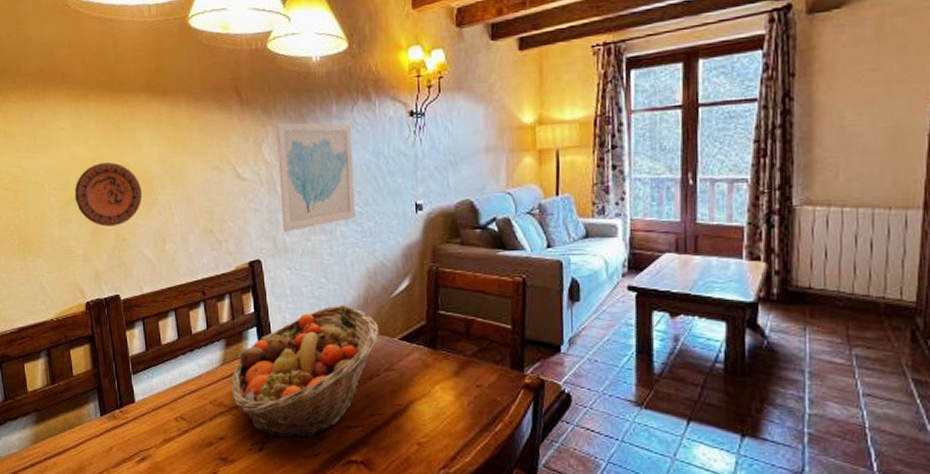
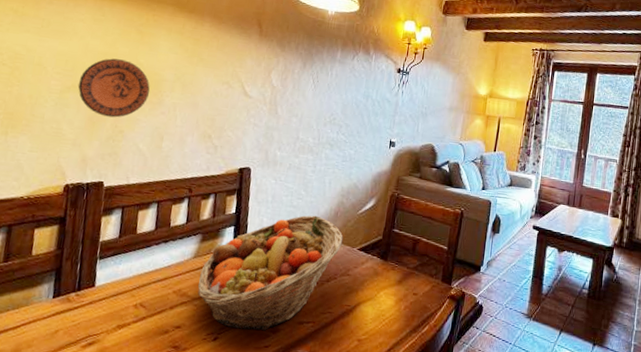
wall art: present [276,122,356,233] -> none [276,56,350,148]

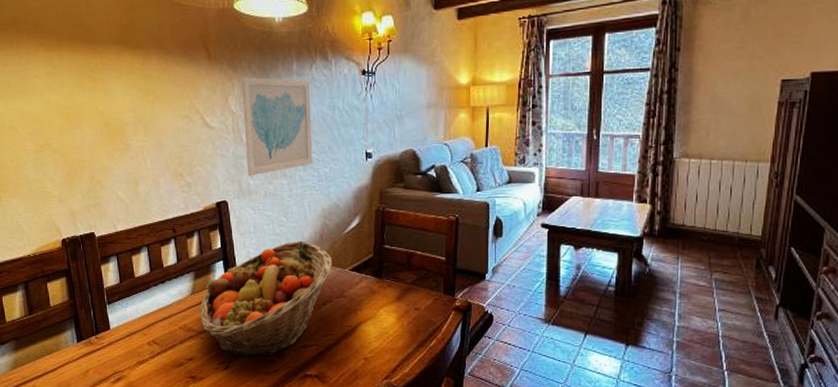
decorative plate: present [77,58,150,118] -> none [49,110,116,170]
wall art: none [276,56,350,148] -> present [242,77,313,177]

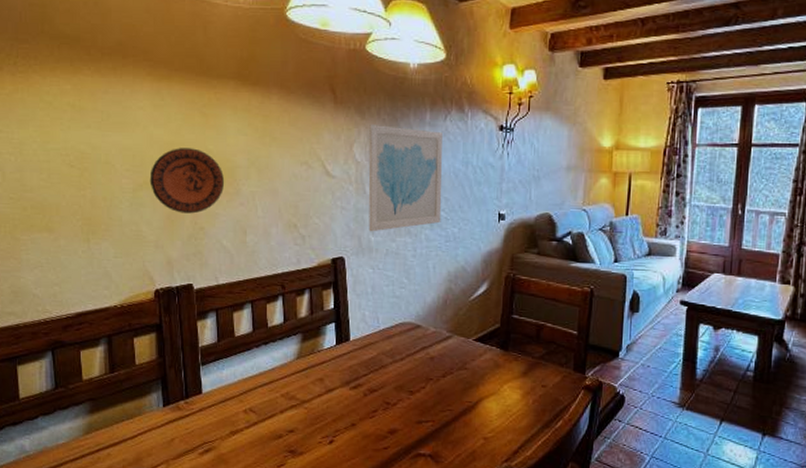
decorative plate: none [49,110,116,170] -> present [149,148,225,214]
fruit basket: present [200,241,333,357] -> none [305,305,456,432]

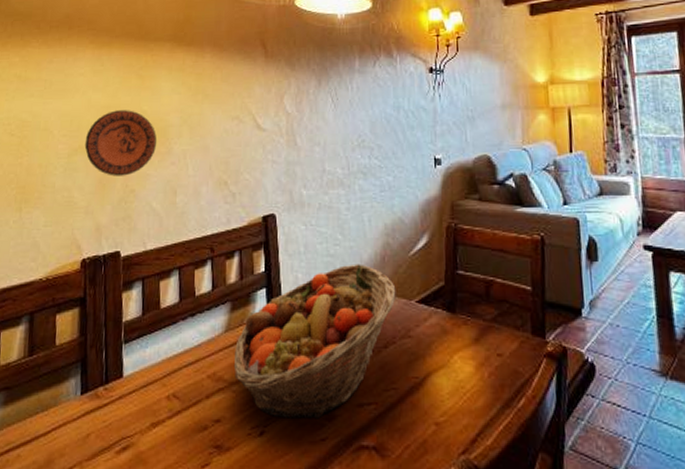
fruit basket: none [305,305,456,432] -> present [233,264,396,419]
wall art: present [368,125,442,232] -> none [299,75,375,186]

